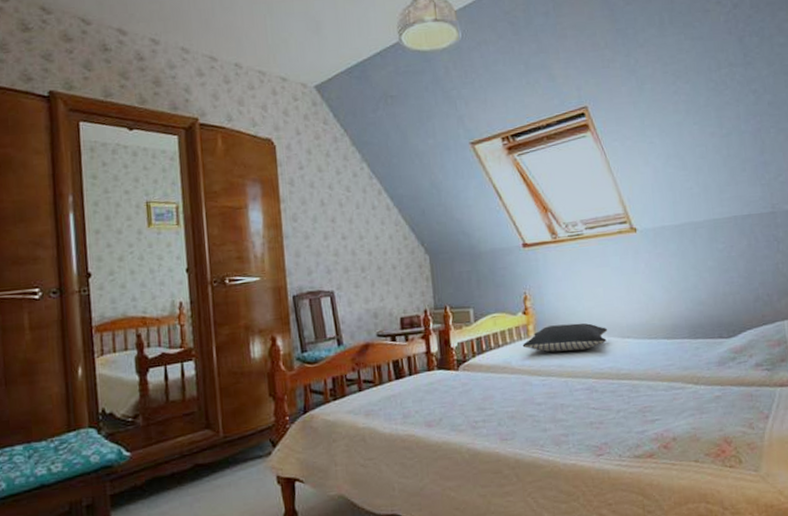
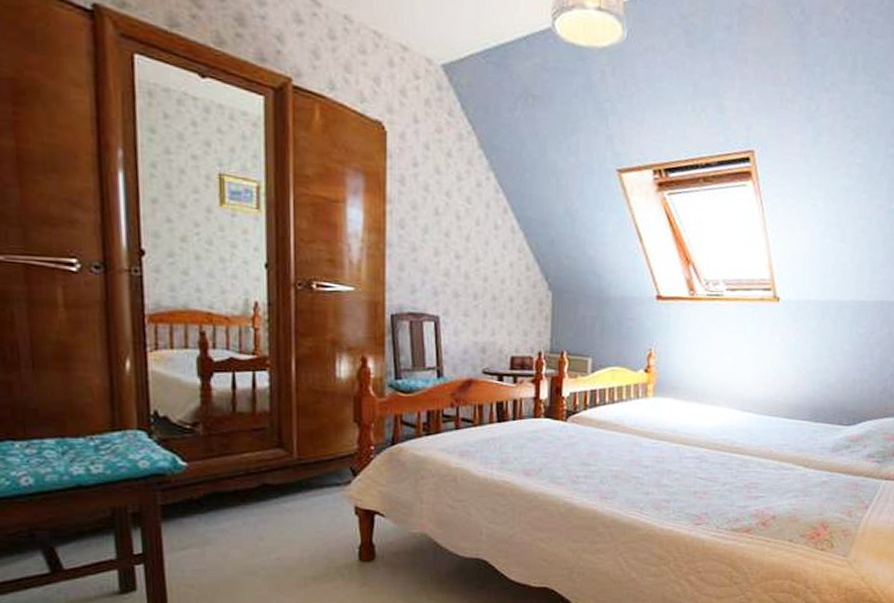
pillow: present [522,323,608,352] -> none [638,388,730,418]

